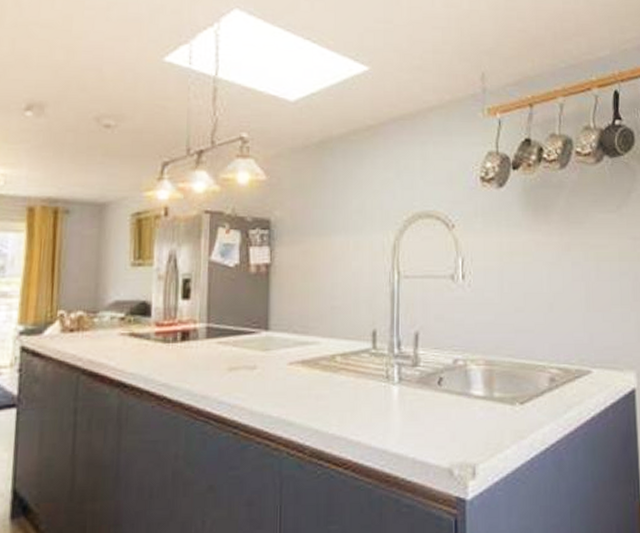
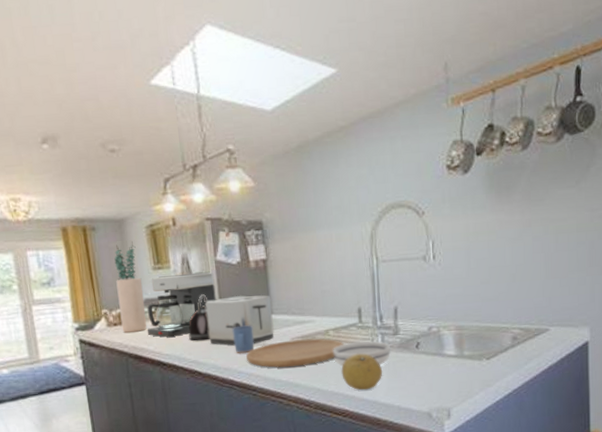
vase: none [79,230,116,342] -> present [114,241,148,333]
coffee maker: none [110,273,205,351] -> present [147,271,216,337]
kettle: none [162,300,194,359] -> present [188,294,210,341]
toaster: none [188,305,270,366] -> present [205,295,274,345]
mug: none [217,342,244,377] -> present [232,325,255,353]
cutting board: none [231,363,354,399] -> present [246,338,345,368]
bowl: none [337,372,409,404] -> present [332,340,392,367]
fruit: none [347,387,397,435] -> present [341,353,383,390]

